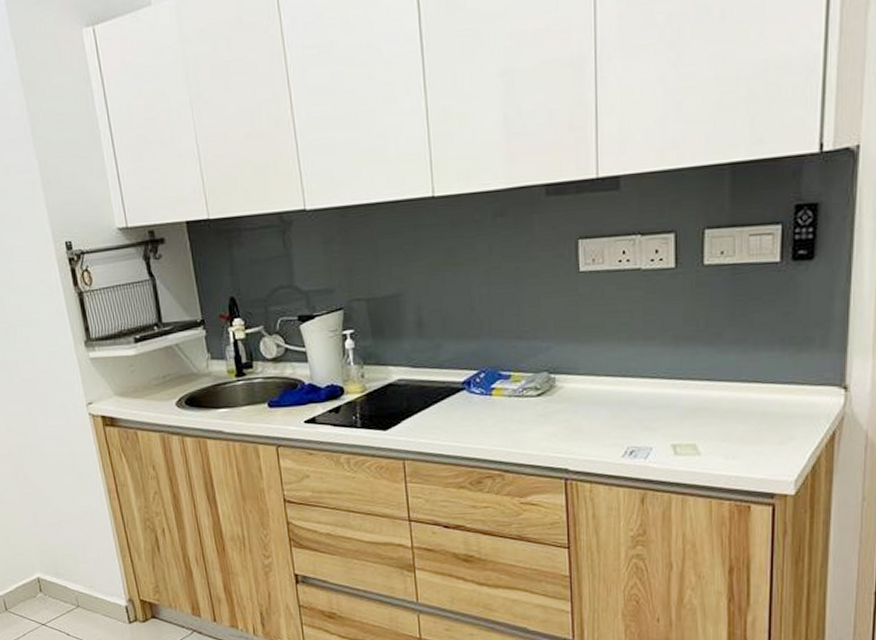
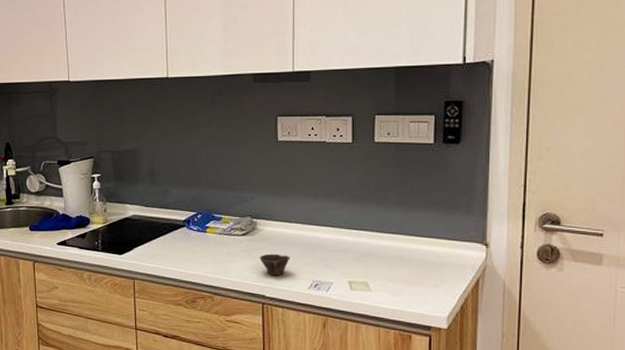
cup: none [560,416,599,443] -> present [259,253,290,275]

